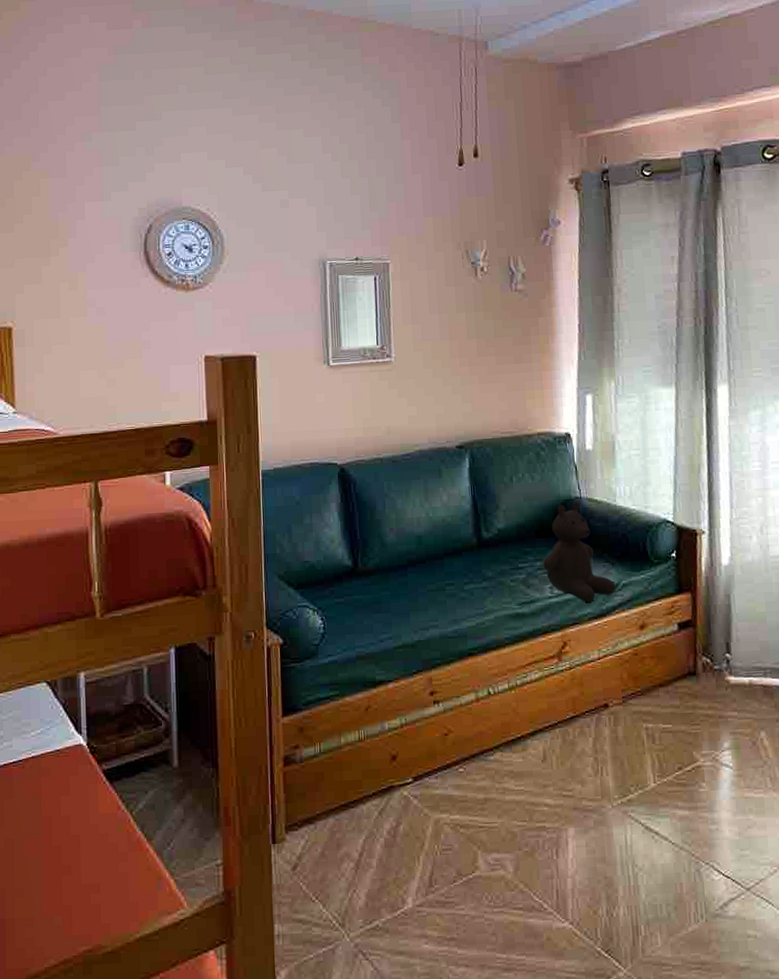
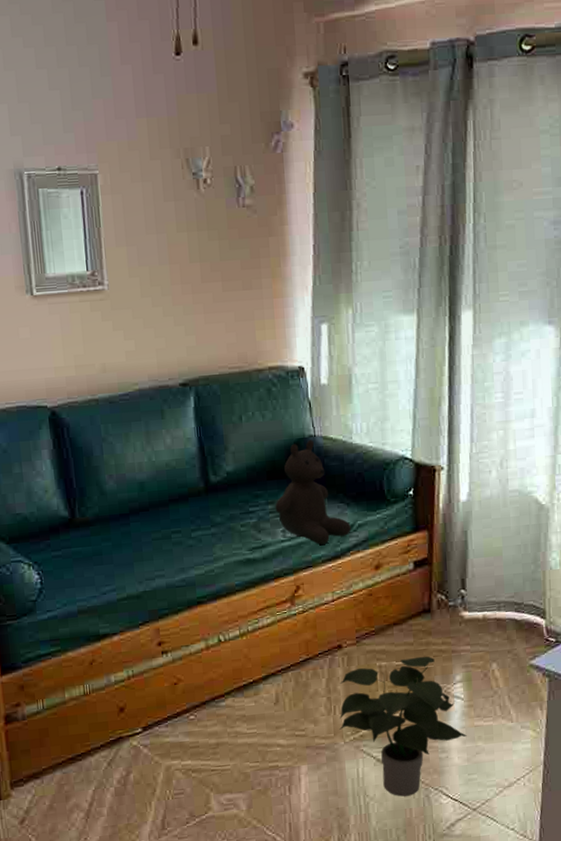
potted plant: none [607,720,737,869] -> present [339,656,467,797]

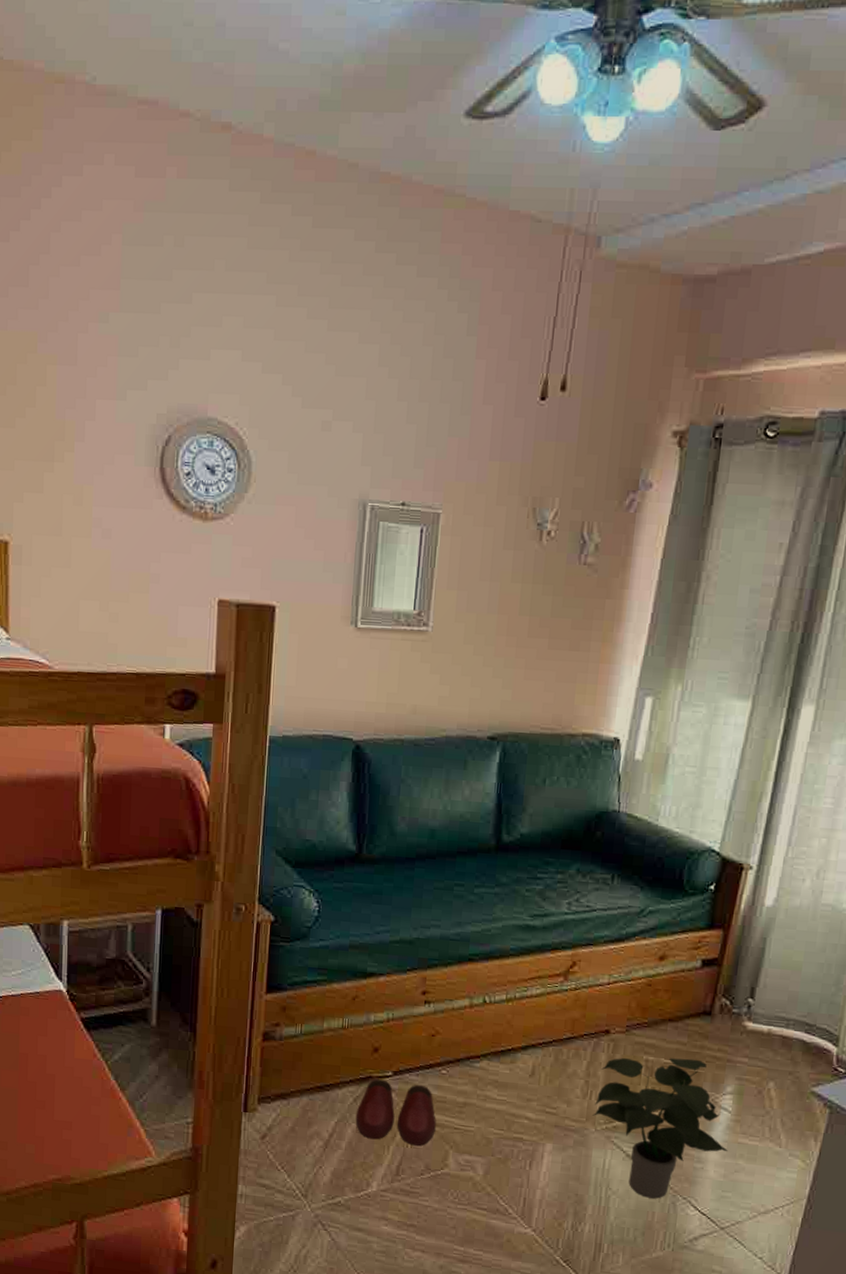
slippers: none [112,735,194,799] -> present [355,1079,436,1146]
teddy bear: present [275,440,351,545] -> none [564,815,641,924]

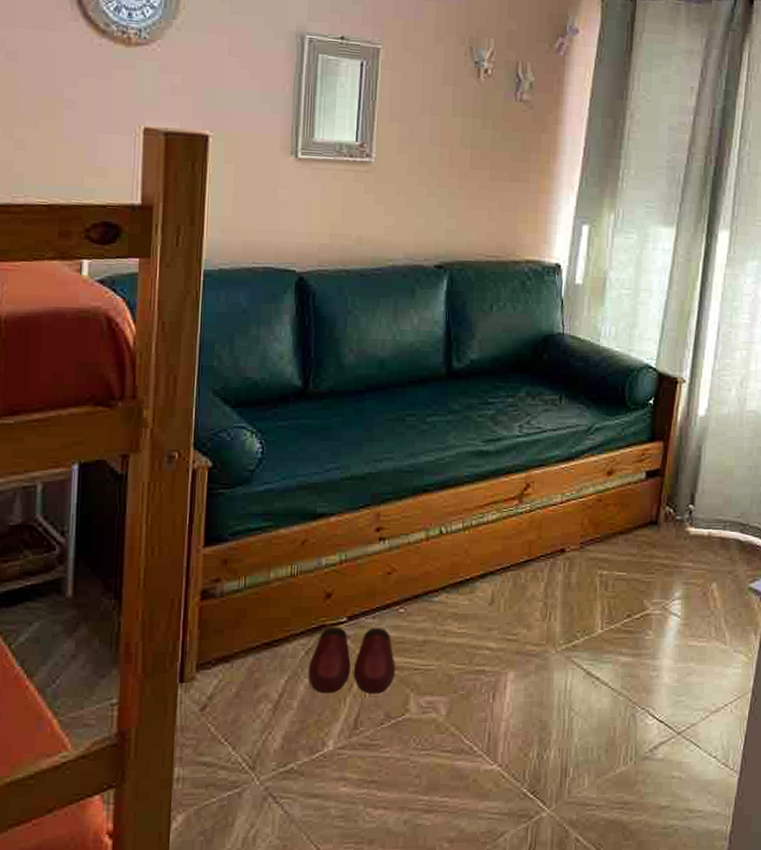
potted plant: present [592,1057,728,1199] -> none [552,569,680,714]

